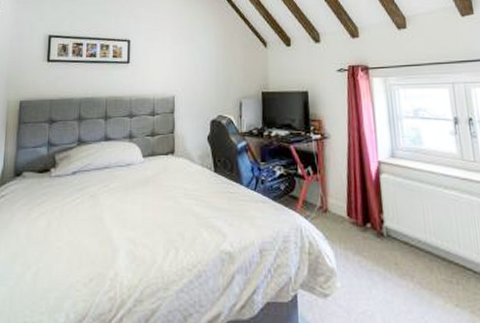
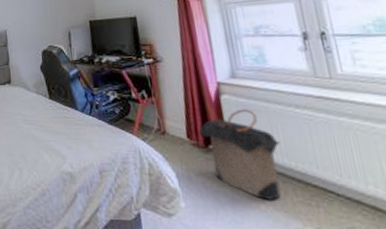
laundry hamper: none [358,188,430,278] -> present [199,109,281,200]

